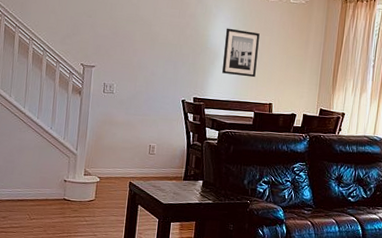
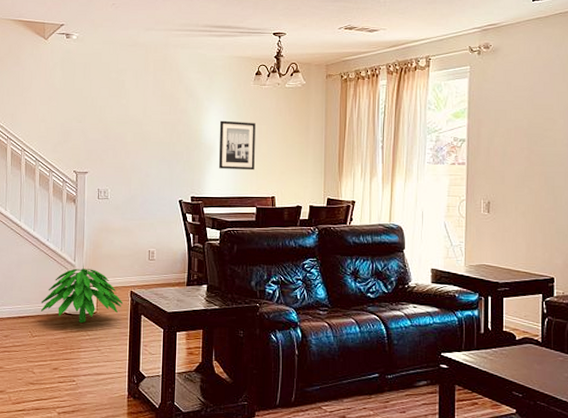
indoor plant: none [40,154,122,209] -> present [40,264,124,323]

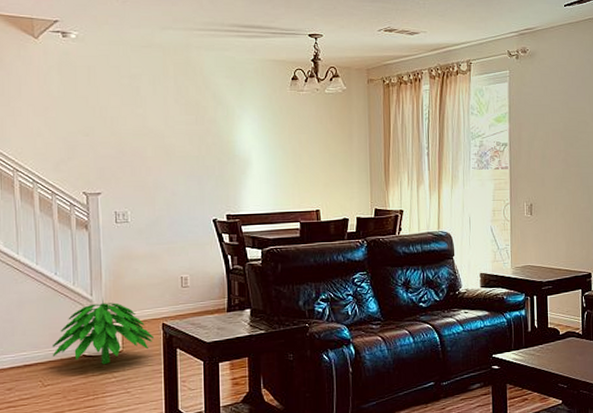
wall art: present [218,120,255,171] -> none [254,130,296,184]

